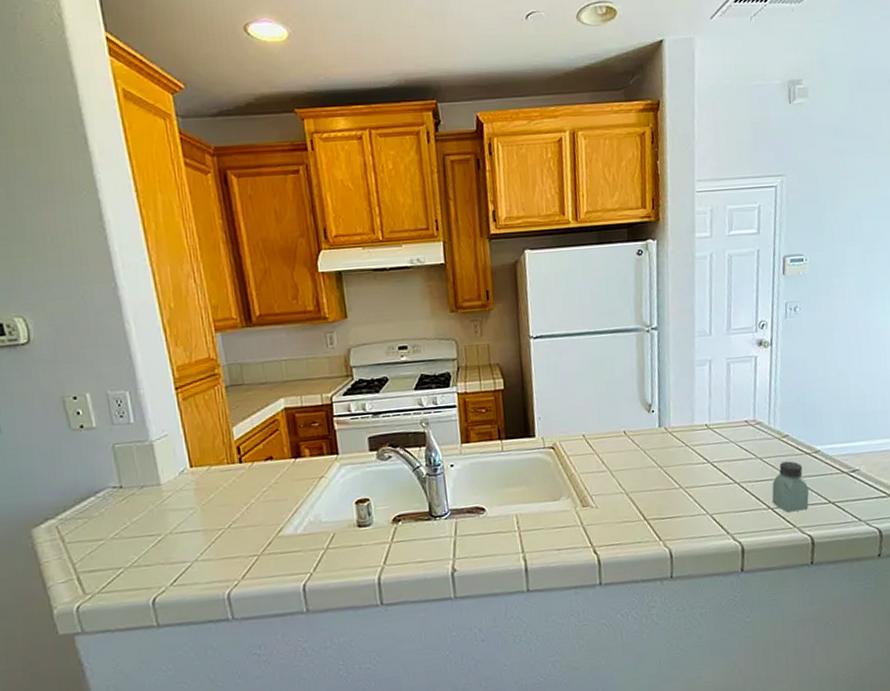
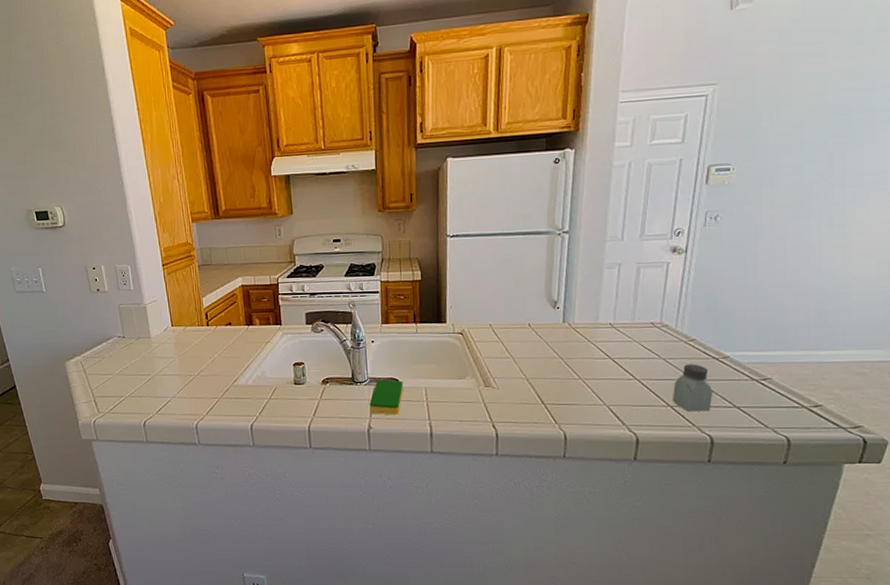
dish sponge: none [452,509,491,553] -> present [369,380,404,415]

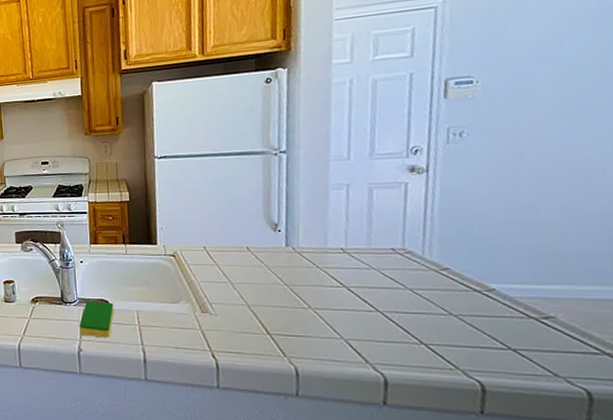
saltshaker: present [672,364,713,412] -> none [425,296,479,353]

